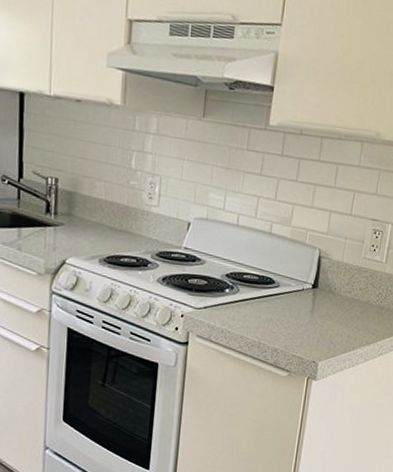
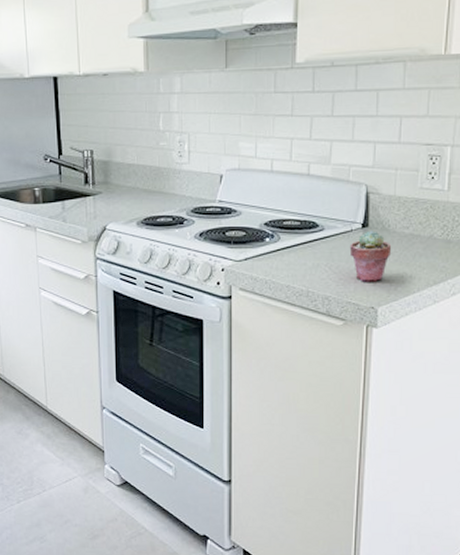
potted succulent: none [299,291,336,339] -> present [349,231,392,282]

